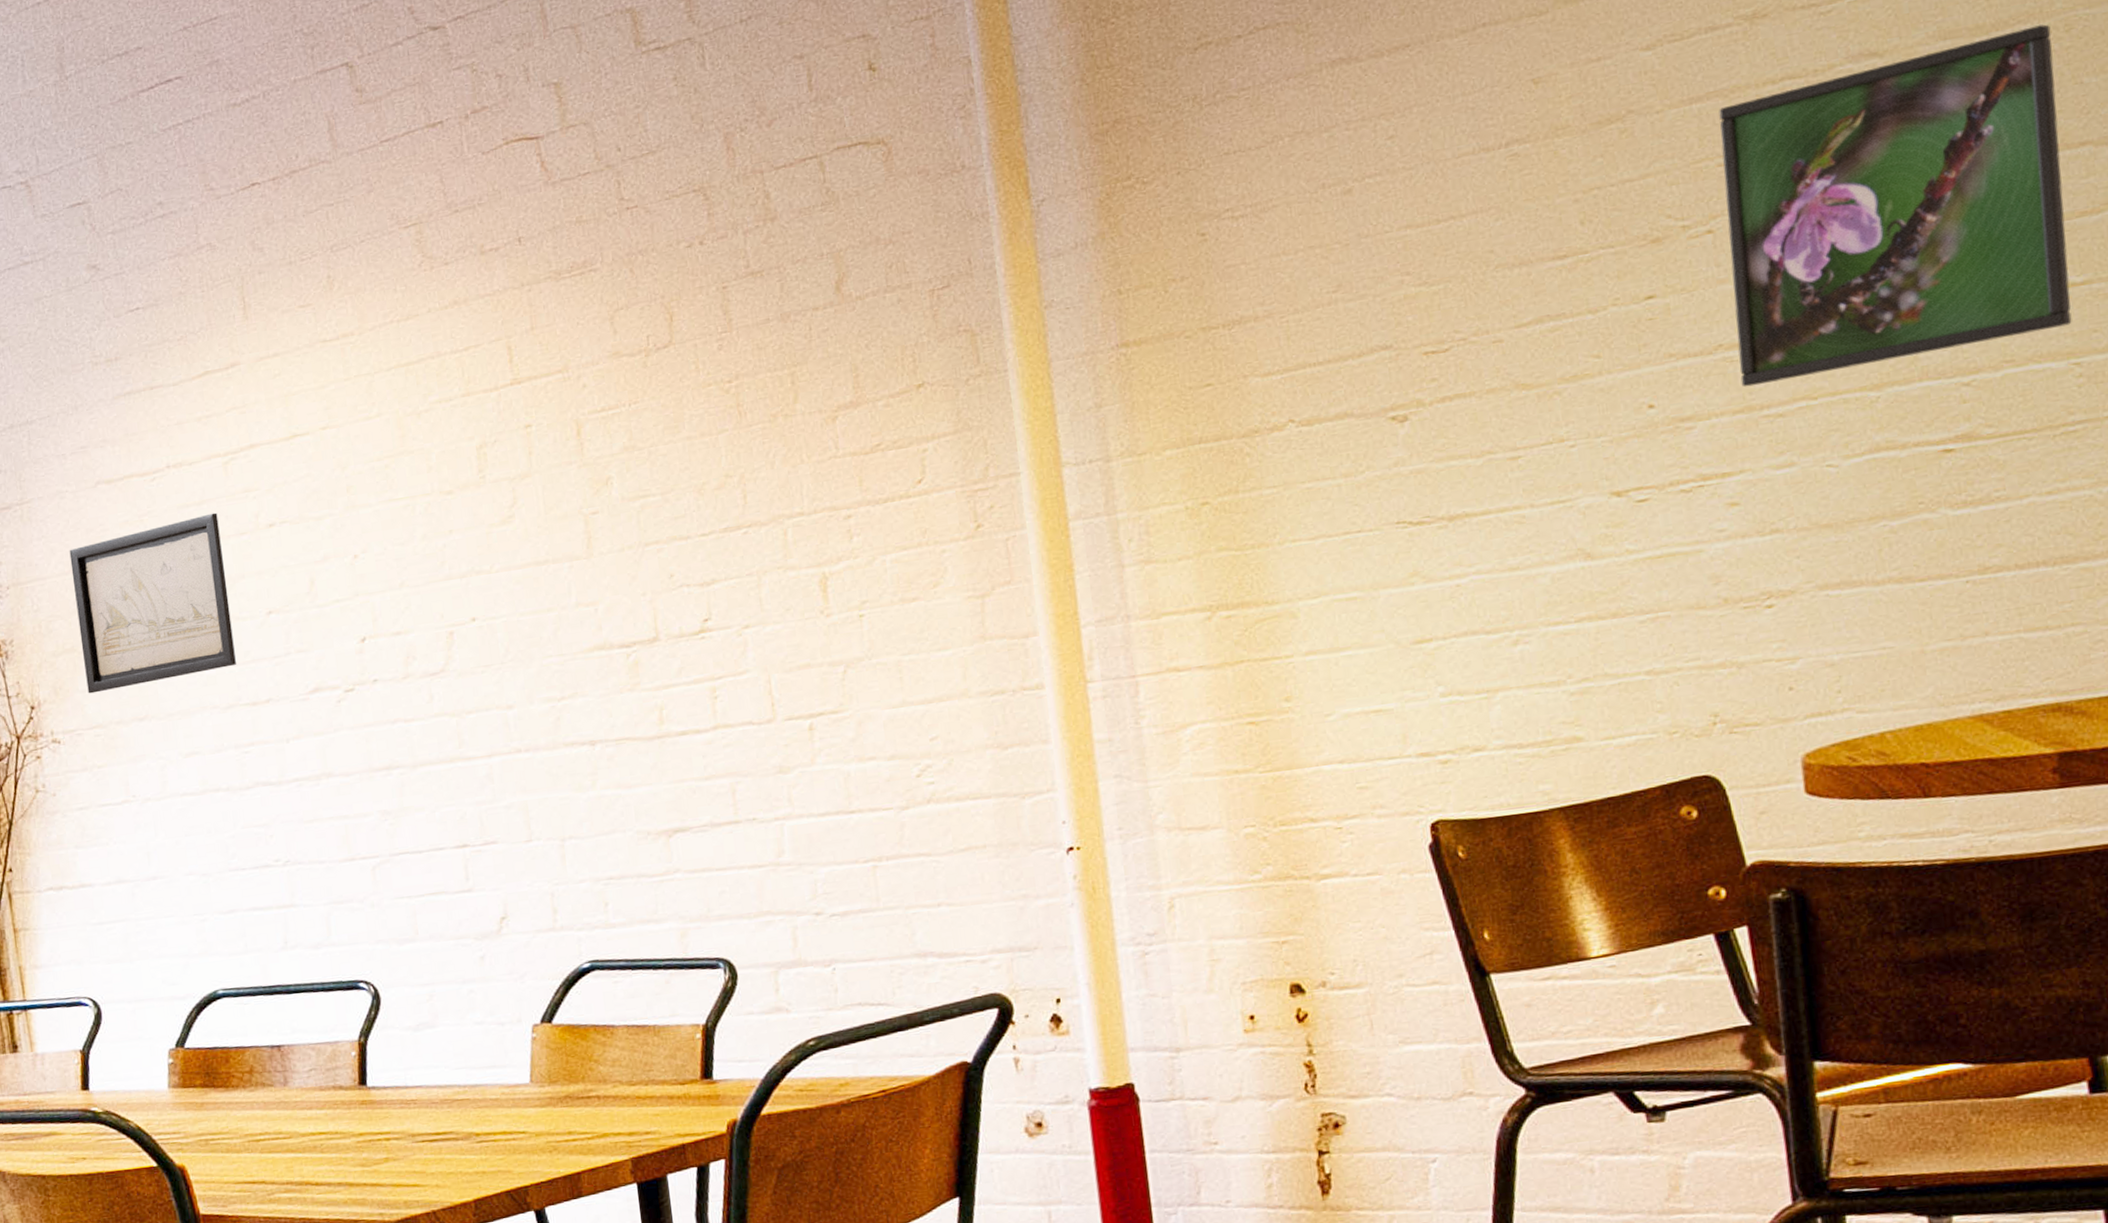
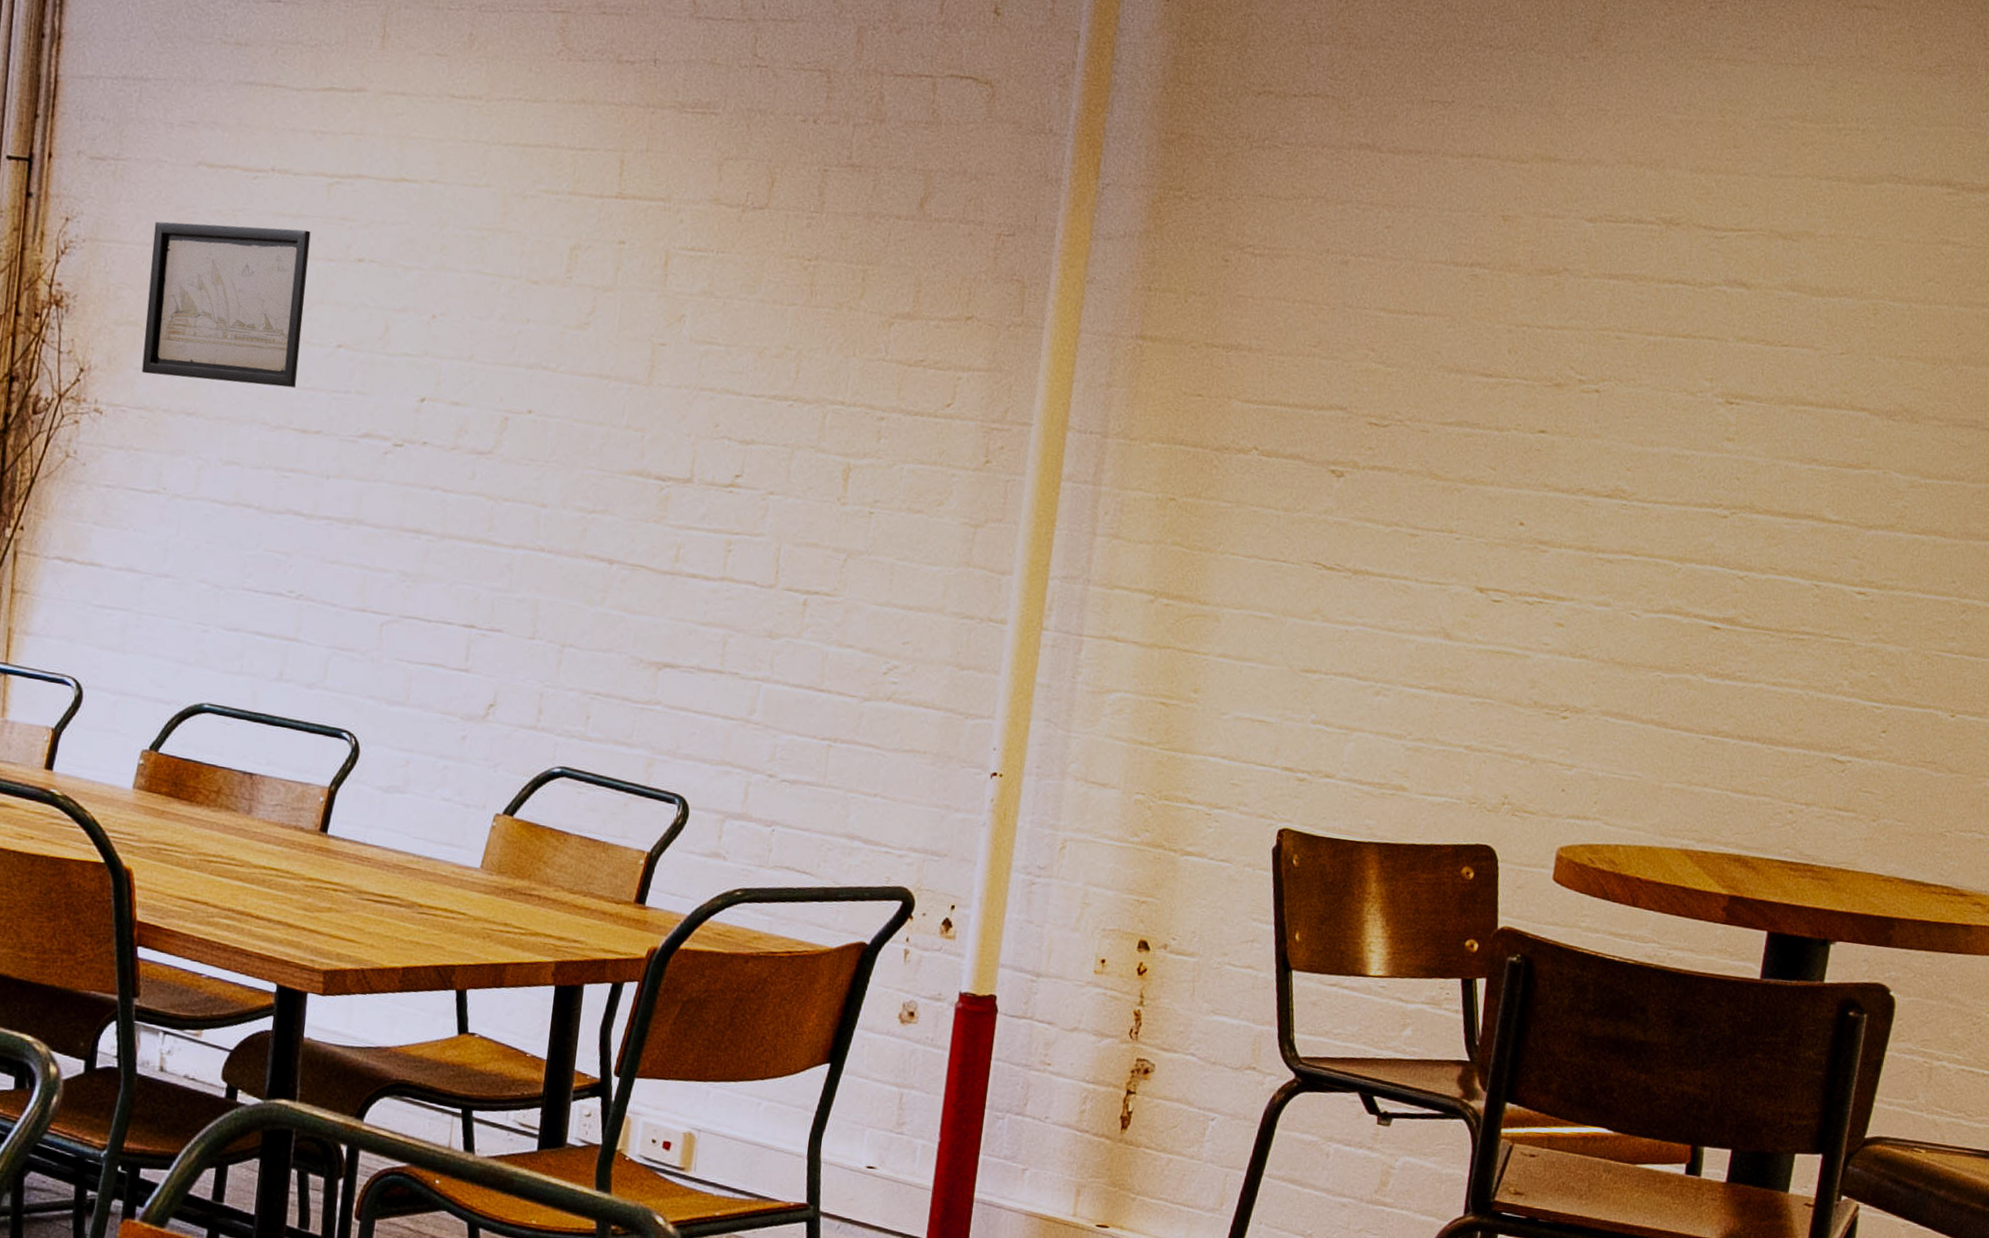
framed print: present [1719,24,2072,387] -> none [1589,290,1865,553]

